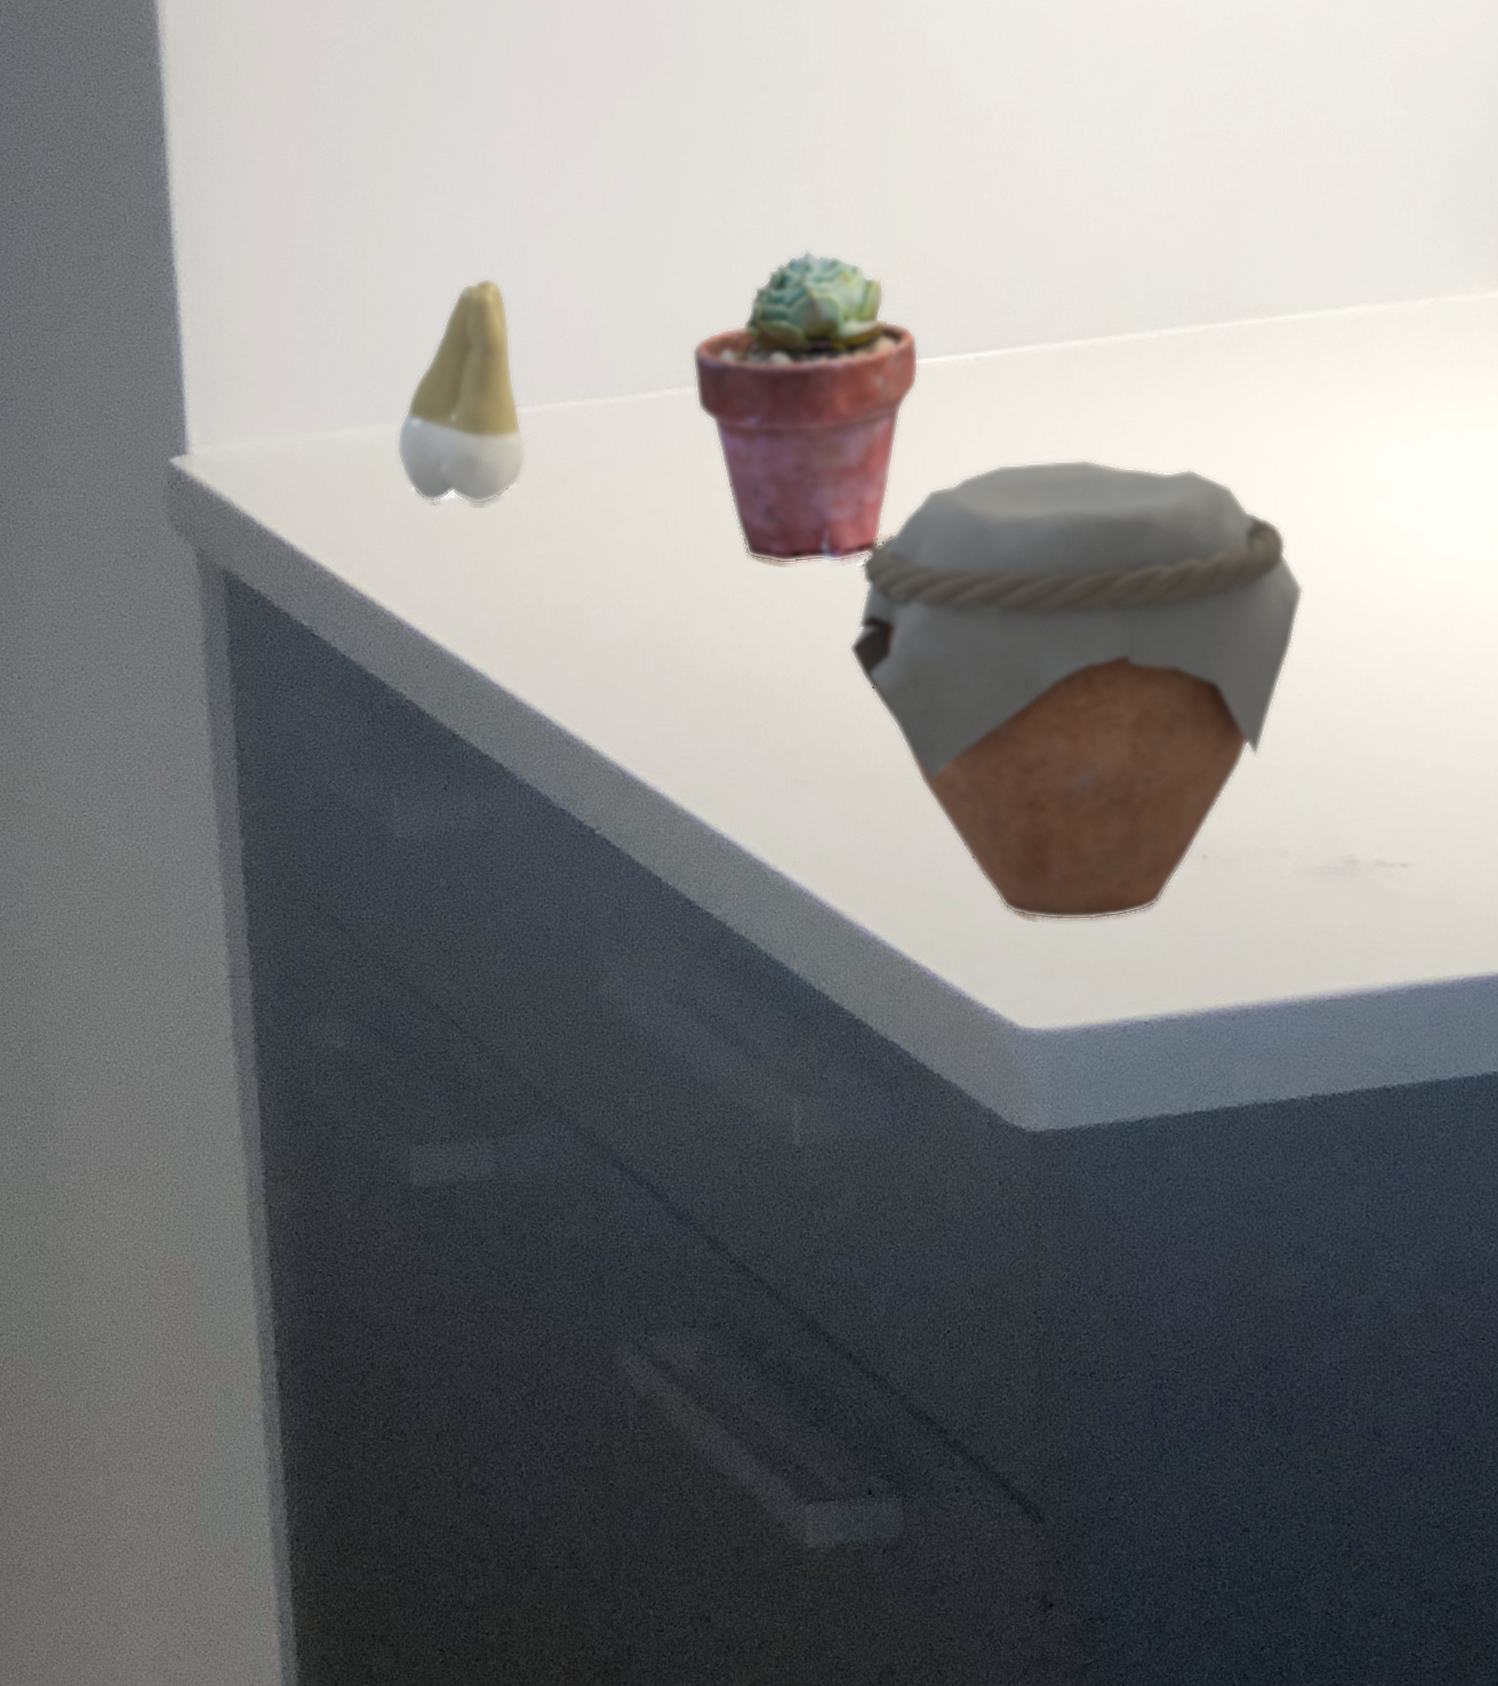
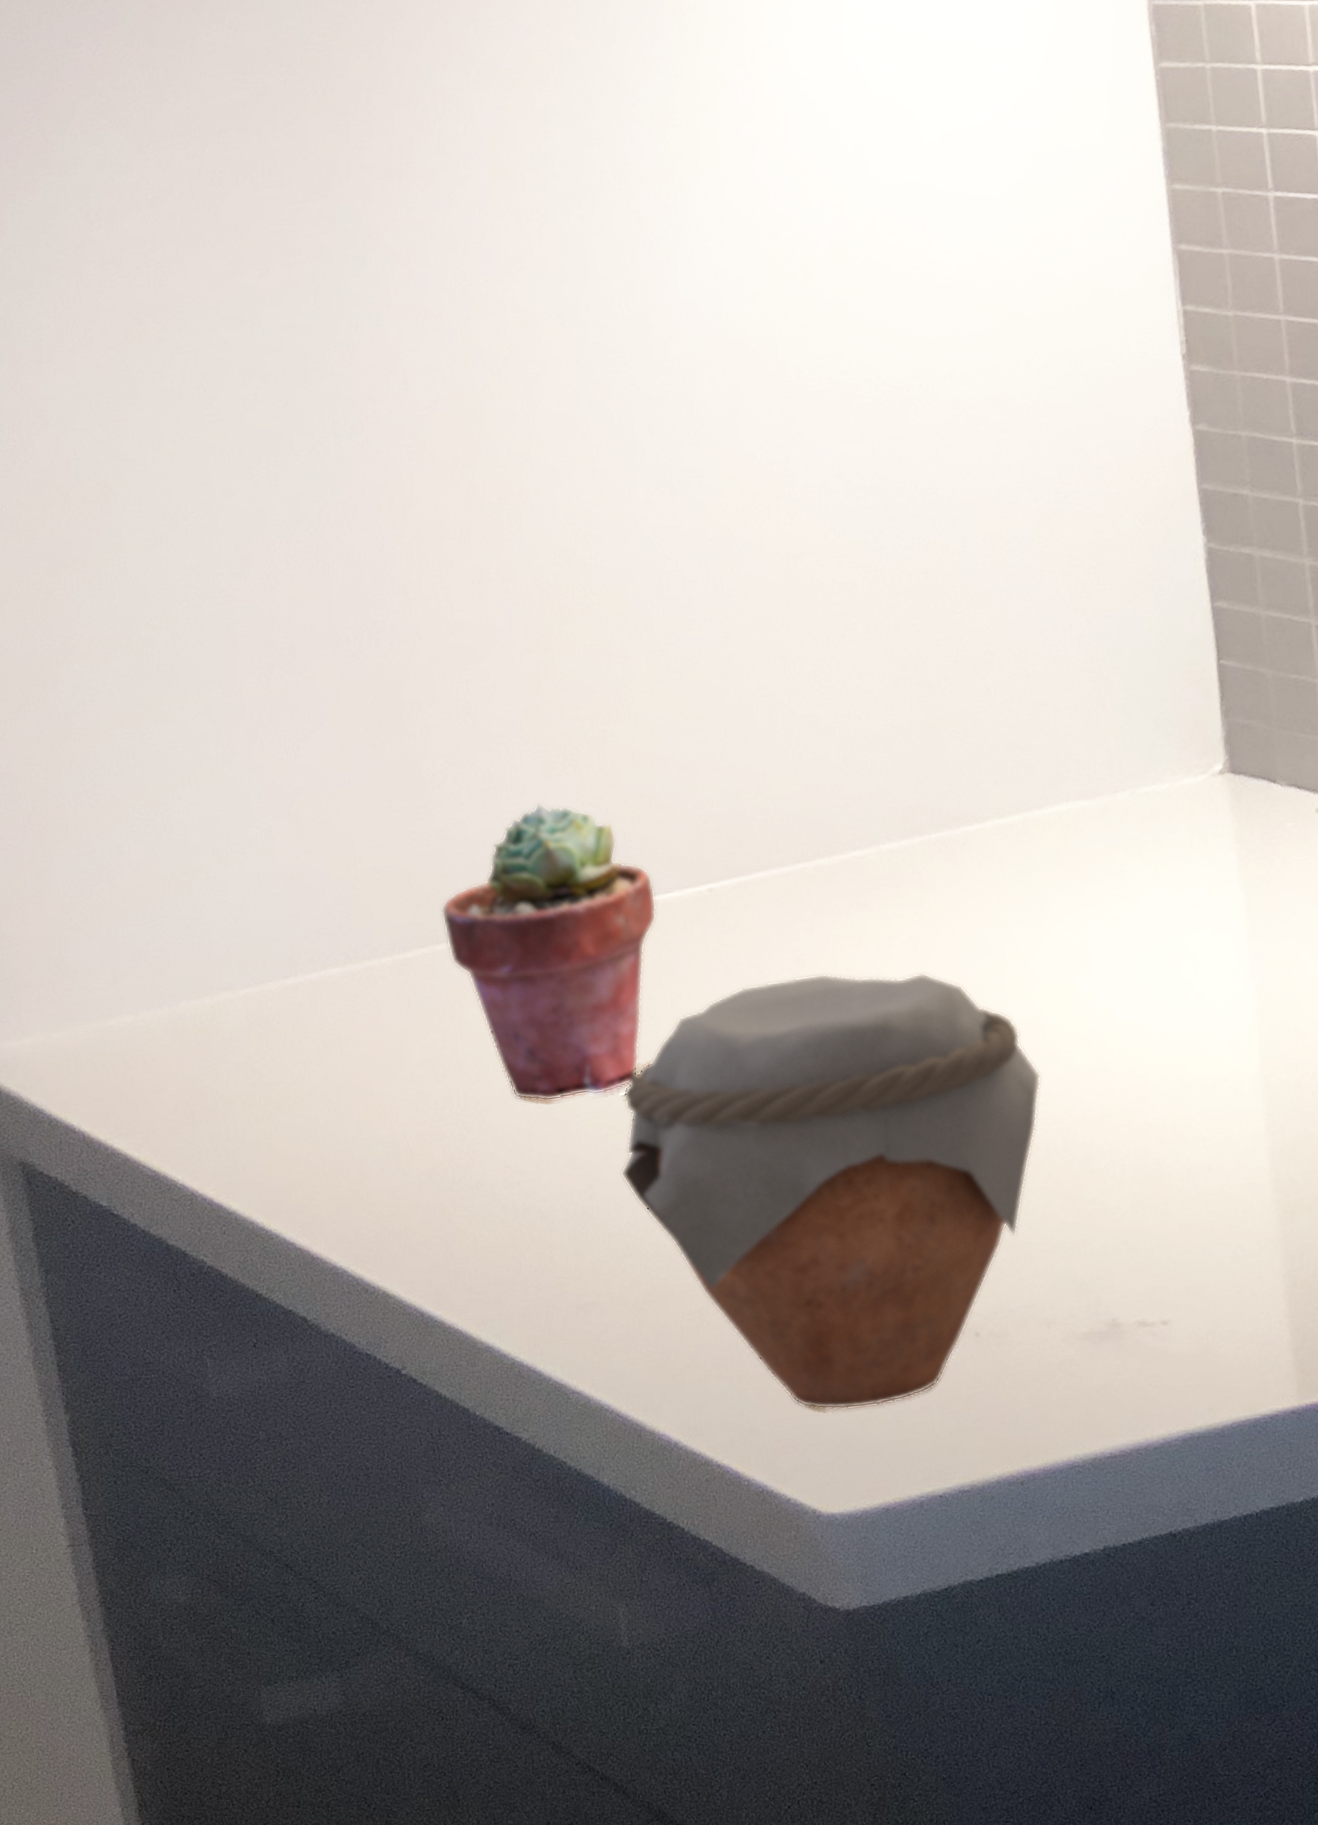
tooth: present [396,277,526,505] -> none [171,860,296,1077]

